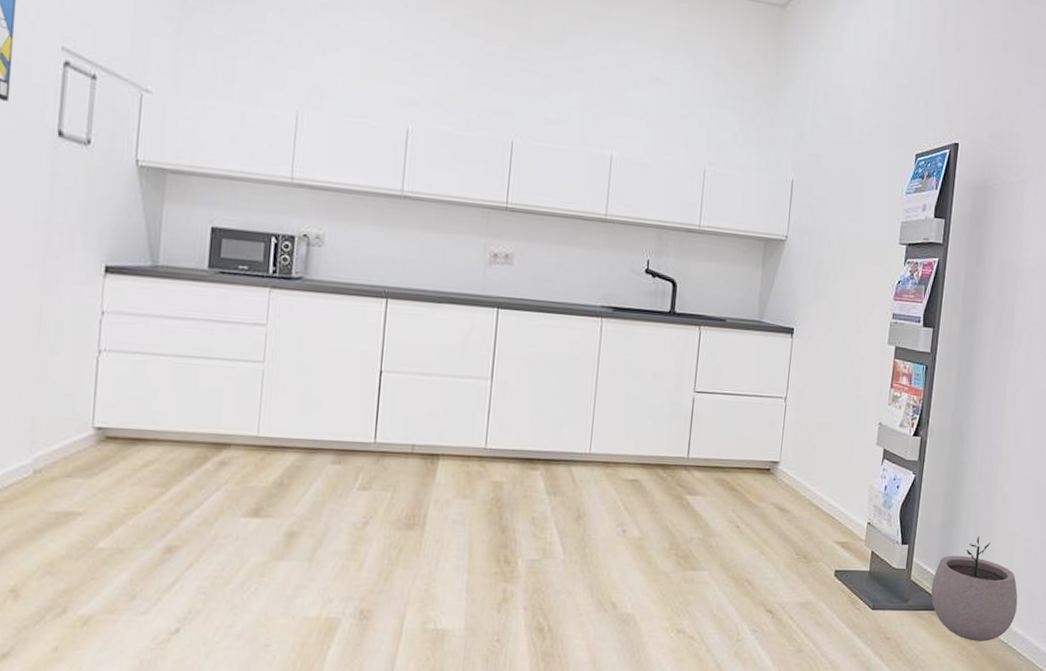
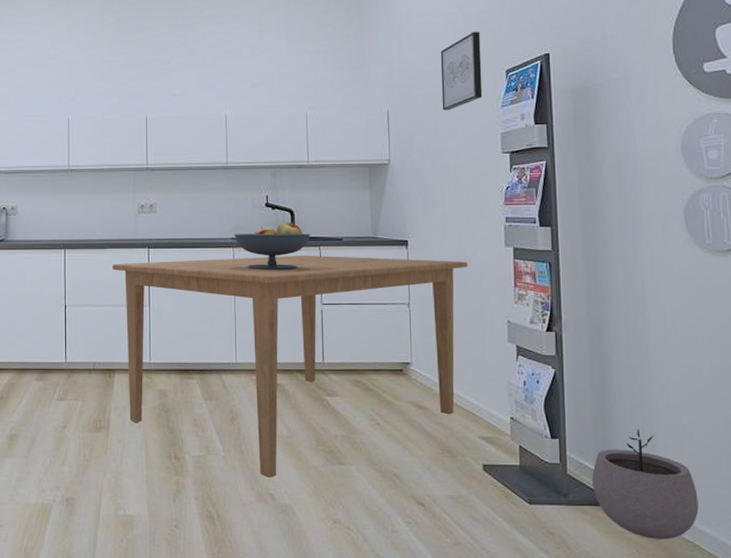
dining table: none [449,323,851,584] -> present [112,255,468,478]
fruit bowl: none [605,293,692,350] -> present [234,222,310,270]
wall art: none [848,105,897,190] -> present [440,32,483,111]

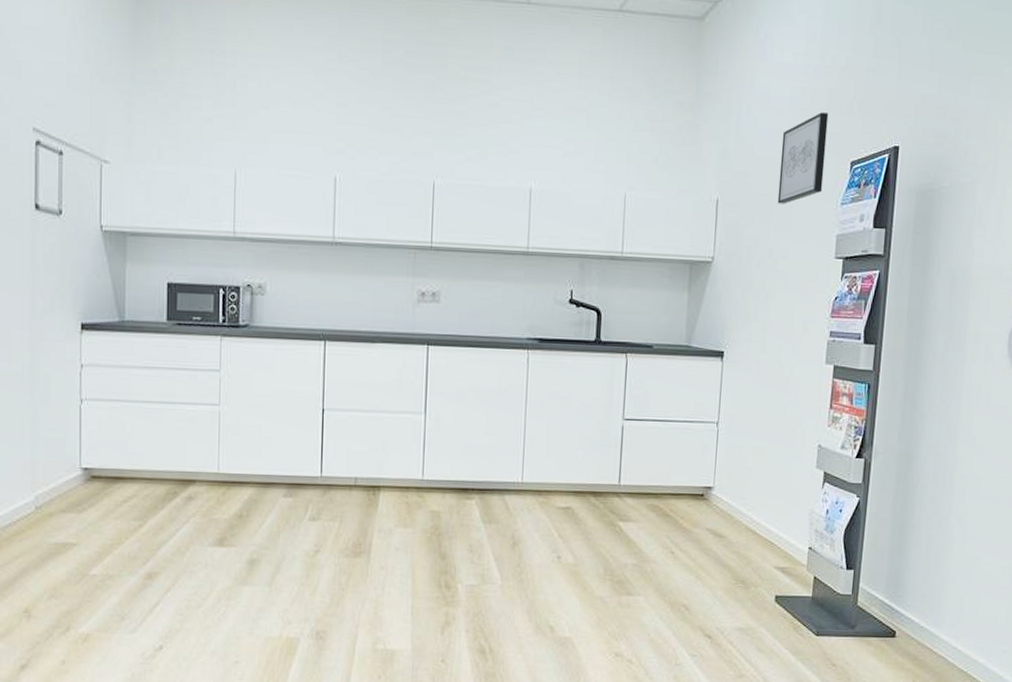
dining table: present [112,255,468,478] -> none [383,361,785,609]
fruit bowl: present [234,222,310,270] -> none [530,323,617,379]
plant pot: present [592,429,699,540] -> none [880,560,978,670]

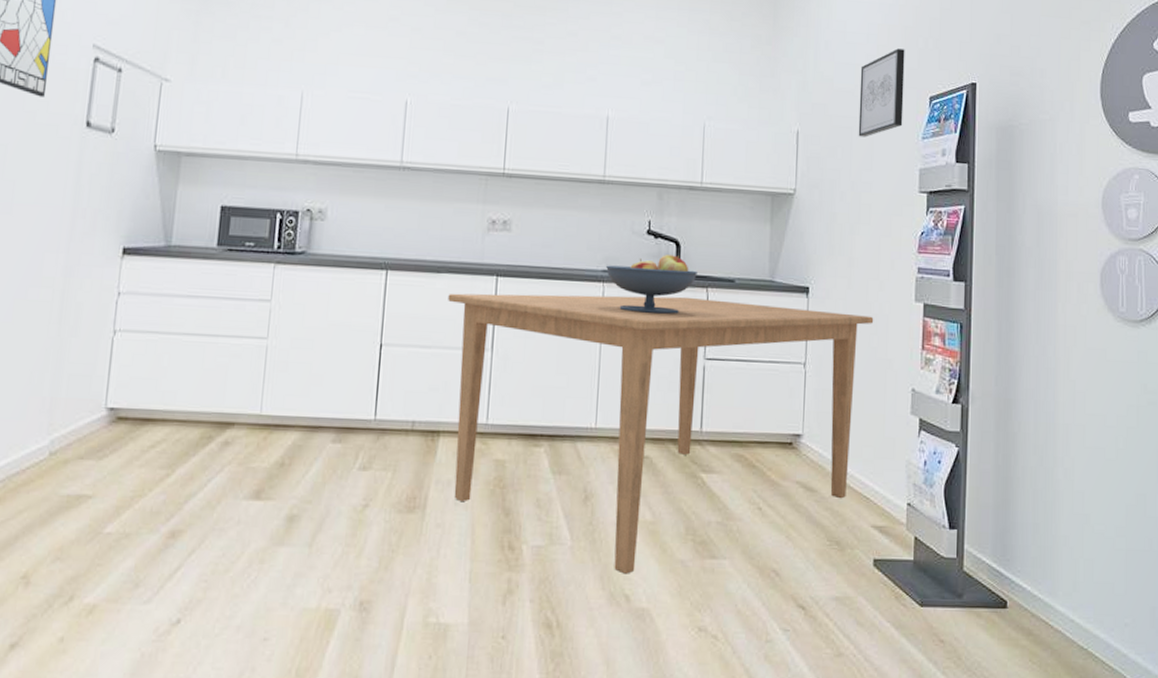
dining table: none [383,361,785,609] -> present [448,293,874,574]
fruit bowl: none [530,323,617,379] -> present [606,255,698,314]

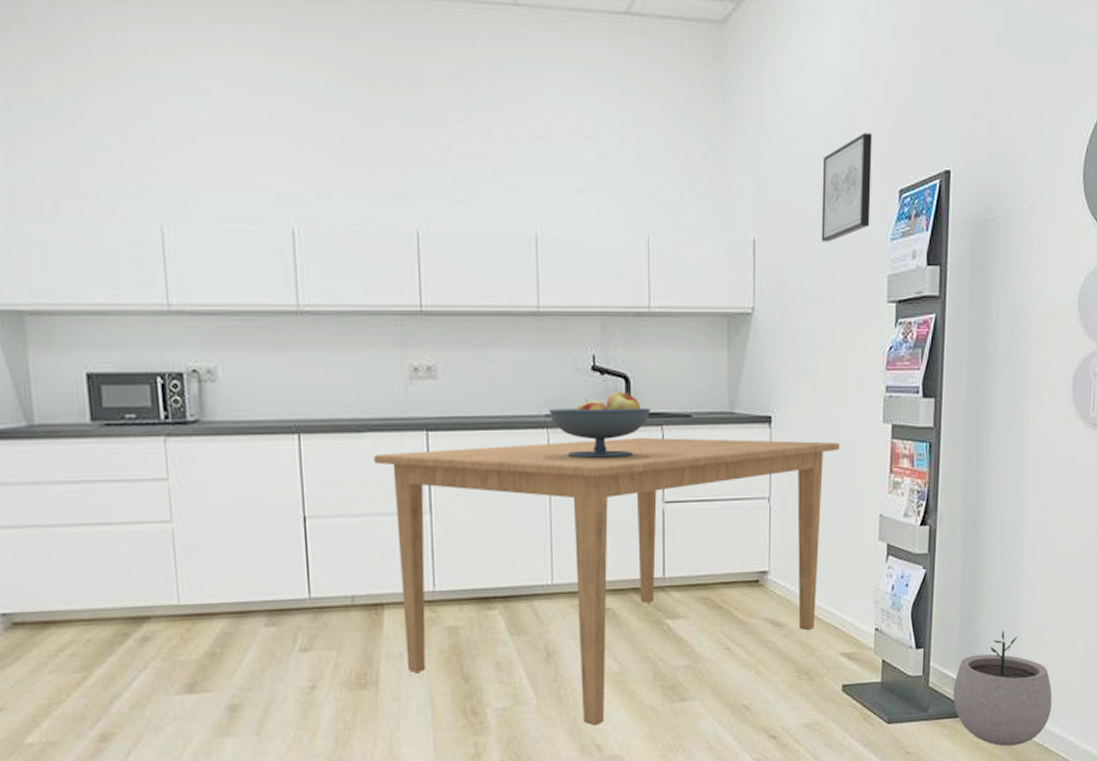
plant pot: none [989,519,1095,647] -> present [953,630,1052,746]

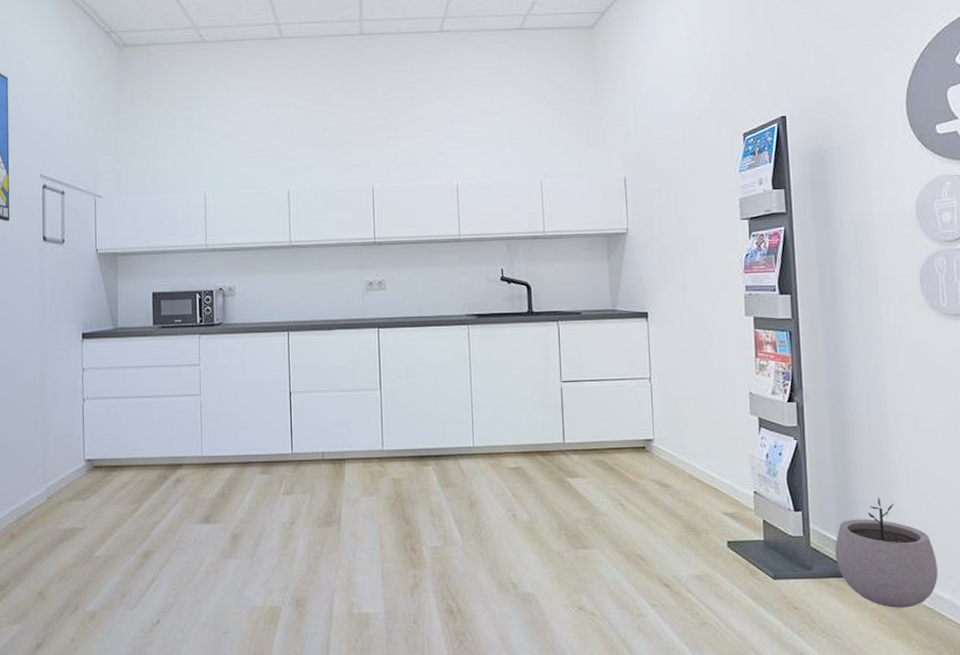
dining table: present [374,437,840,725] -> none [340,330,709,566]
fruit bowl: present [549,392,650,458] -> none [469,296,548,348]
wall art: present [821,133,873,242] -> none [677,94,720,177]

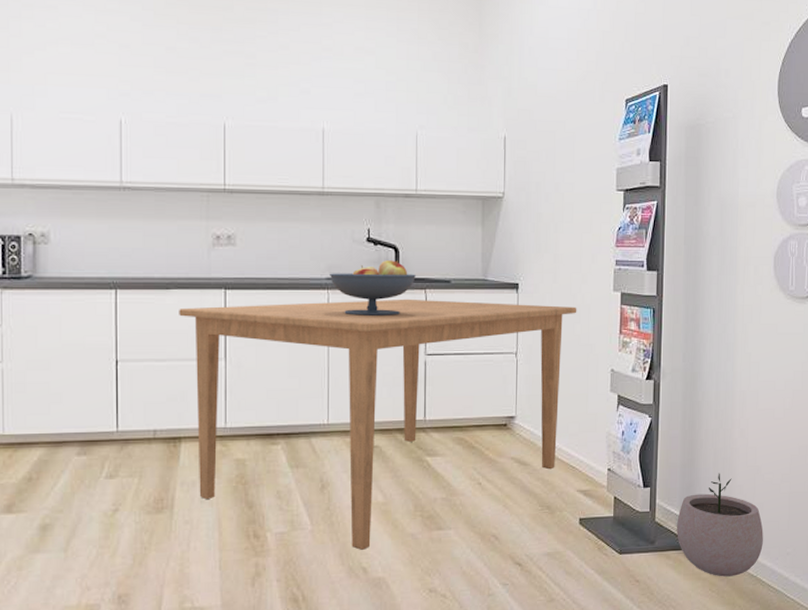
dining table: none [340,330,709,566] -> present [179,298,577,550]
fruit bowl: none [469,296,548,348] -> present [330,260,416,315]

